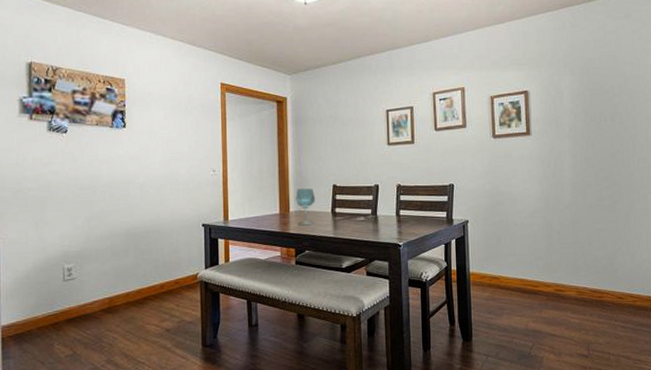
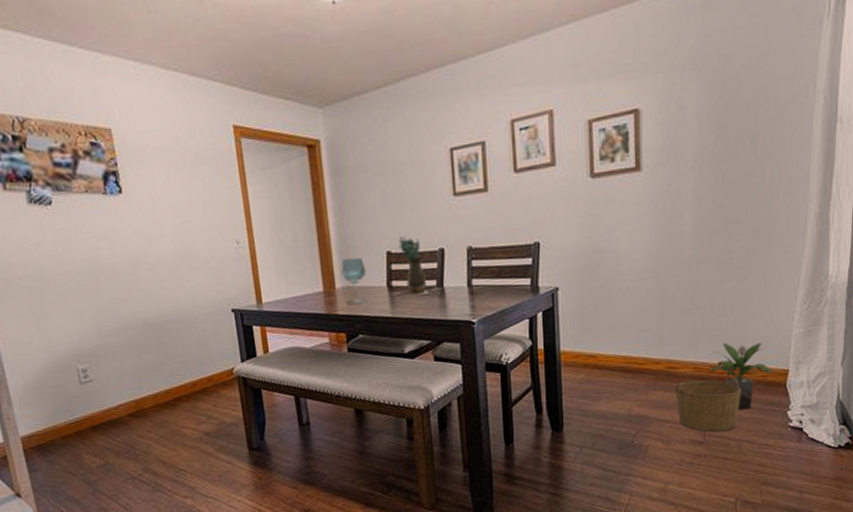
vase: none [343,173,364,220] -> present [398,236,427,295]
basket: none [562,302,617,348] -> present [674,378,742,432]
potted plant: none [588,272,642,329] -> present [707,342,774,410]

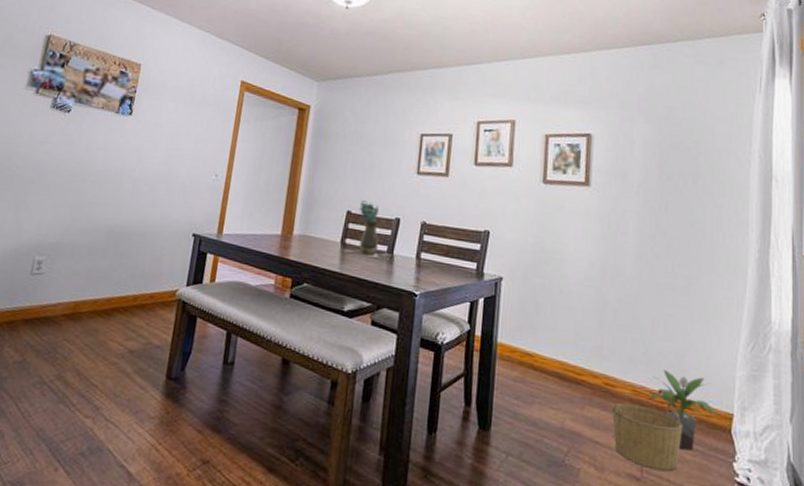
wine glass: present [341,257,367,305] -> none [300,209,325,255]

